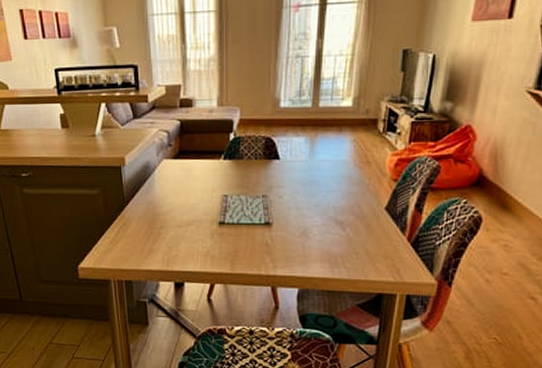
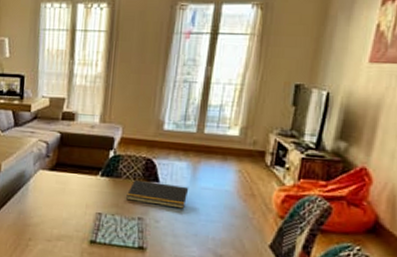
notepad: none [250,159,308,182] -> present [126,179,189,209]

